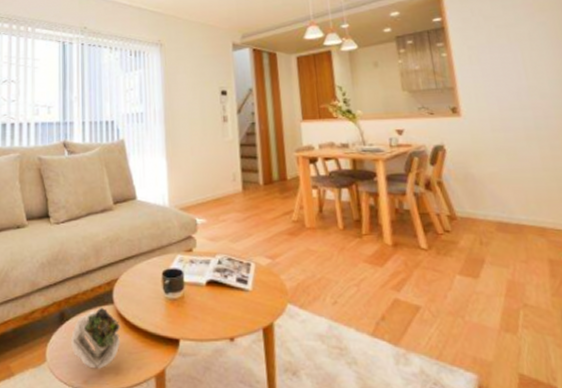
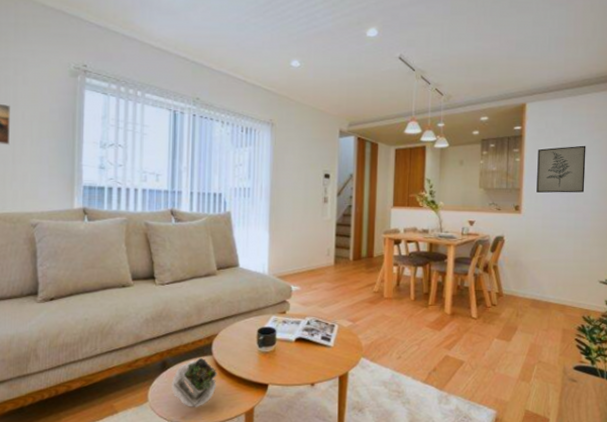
wall art: none [467,30,539,90] -> present [536,145,586,193]

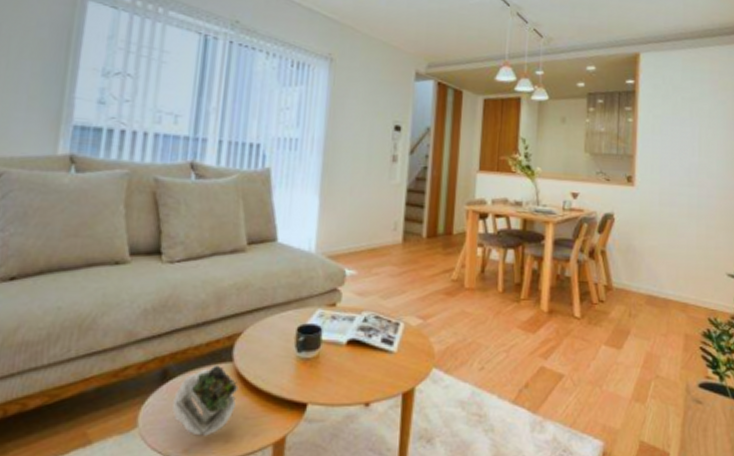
wall art: present [536,145,586,193] -> none [652,106,709,164]

